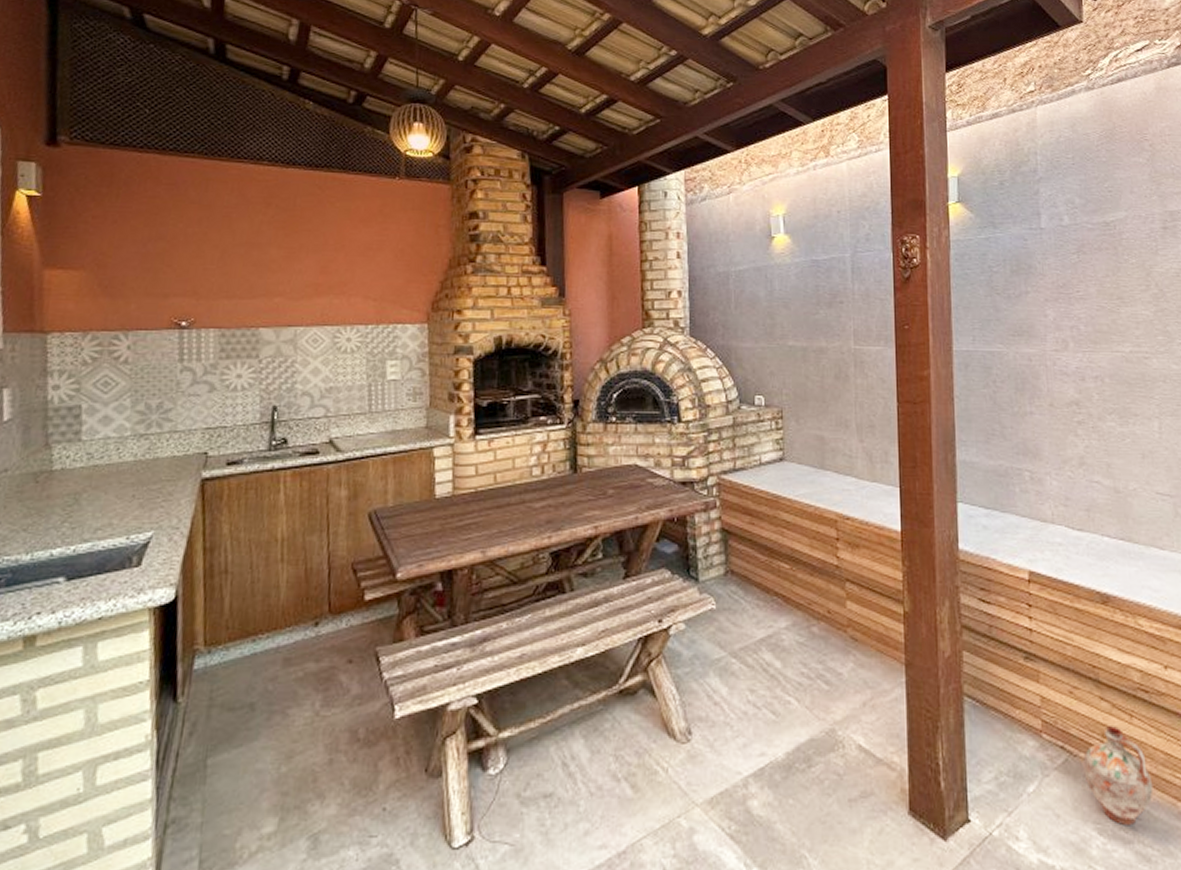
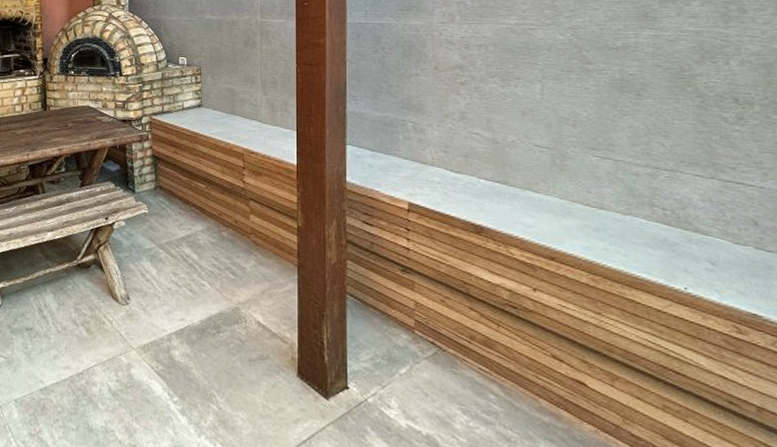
ceramic jug: present [1083,726,1154,826] -> none [451,331,516,411]

